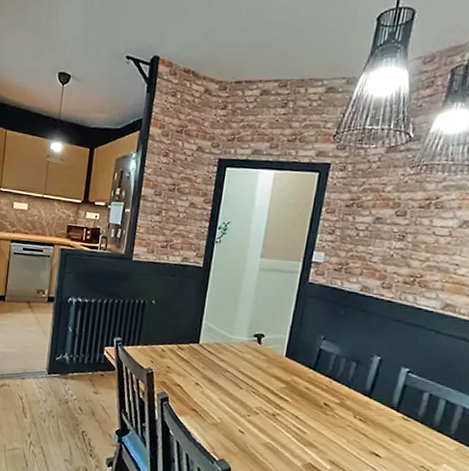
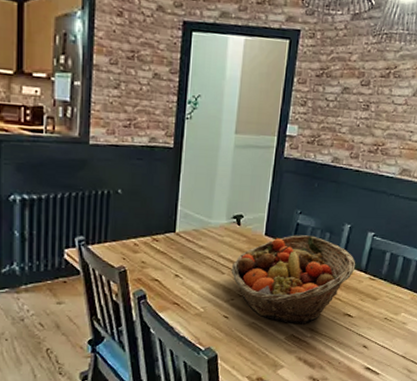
fruit basket: none [249,360,386,455] -> present [231,235,356,324]

